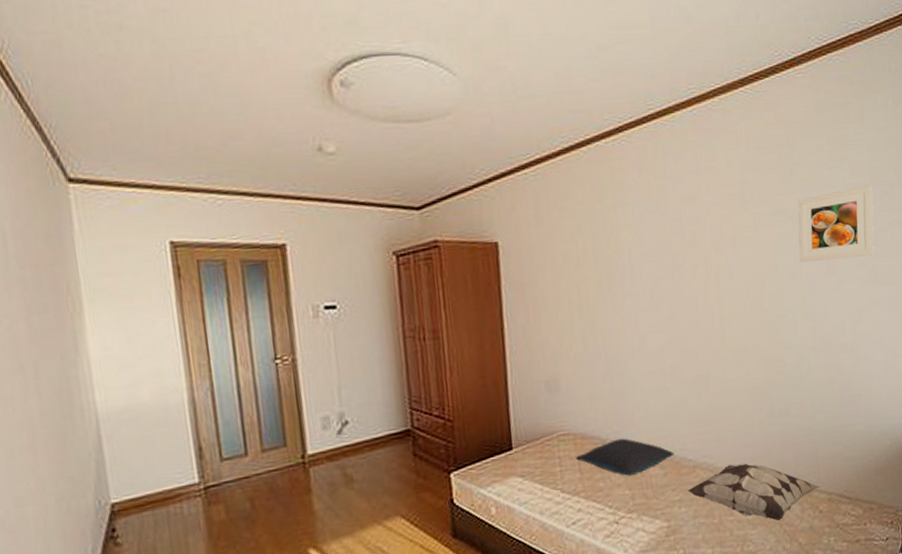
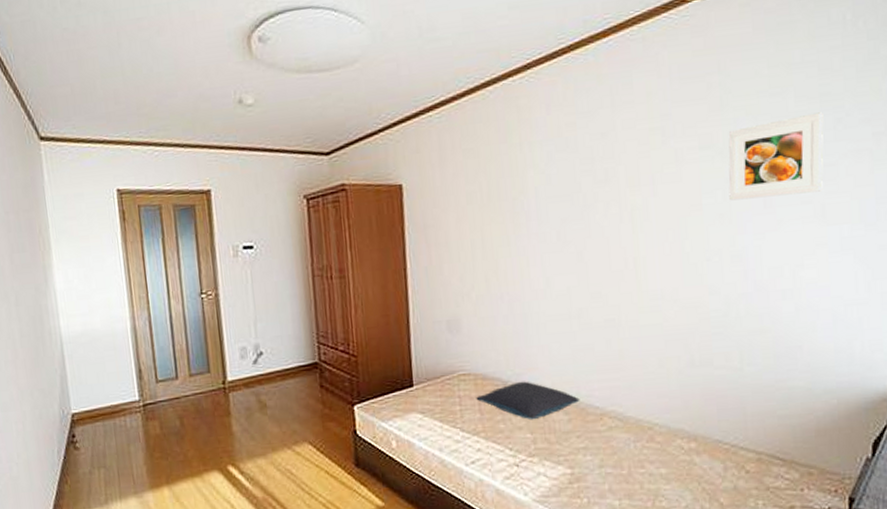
decorative pillow: present [687,463,820,521] -> none [593,414,747,477]

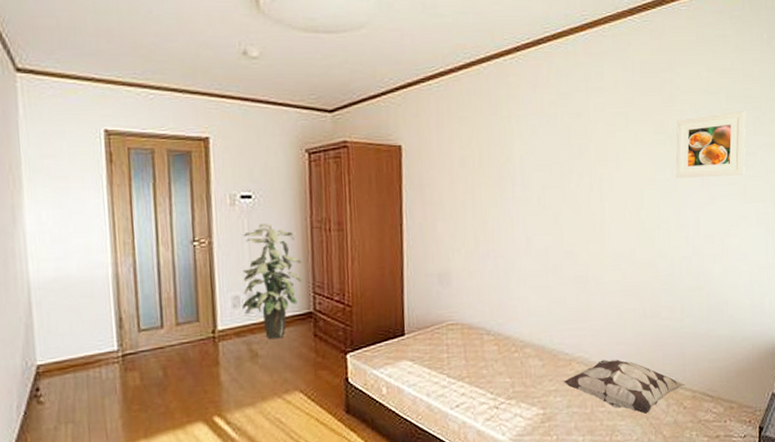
indoor plant: none [247,273,306,390] -> present [242,223,302,339]
pillow: present [476,381,580,420] -> none [462,330,553,366]
decorative pillow: none [593,414,747,477] -> present [563,359,685,414]

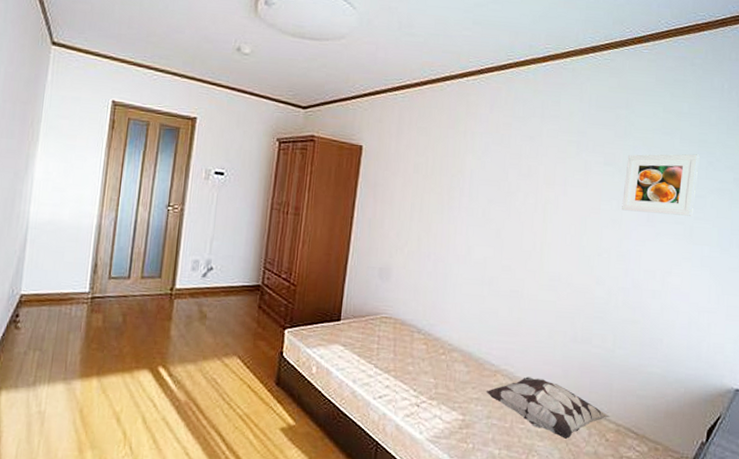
indoor plant: present [242,223,302,339] -> none [200,199,258,304]

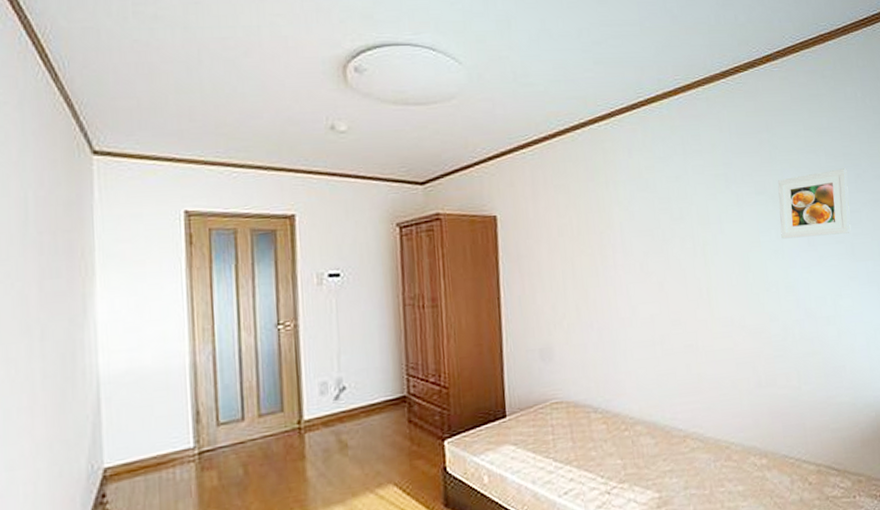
decorative pillow: present [486,377,610,439] -> none [678,433,809,492]

